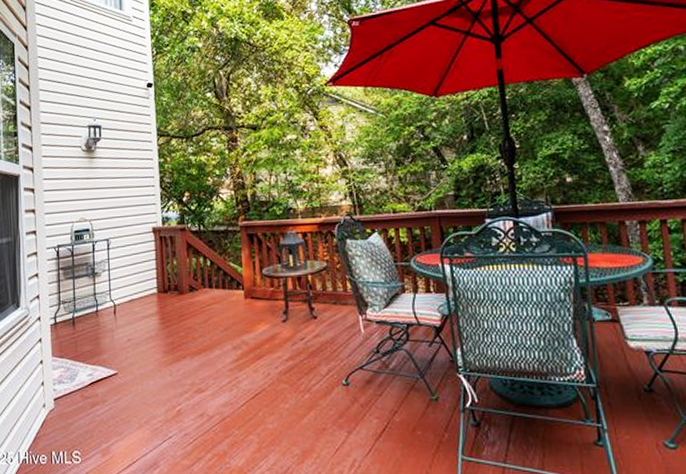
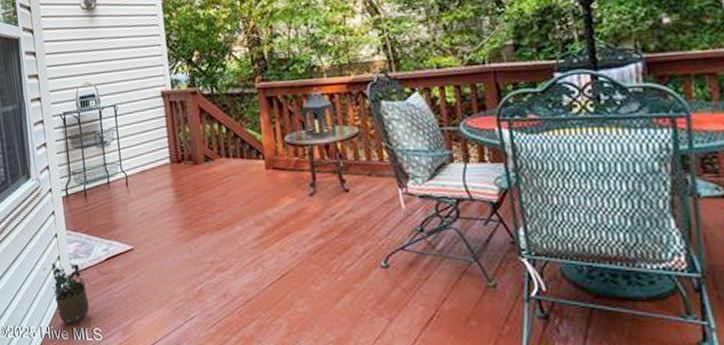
potted plant: none [26,388,72,448] -> present [43,263,89,324]

